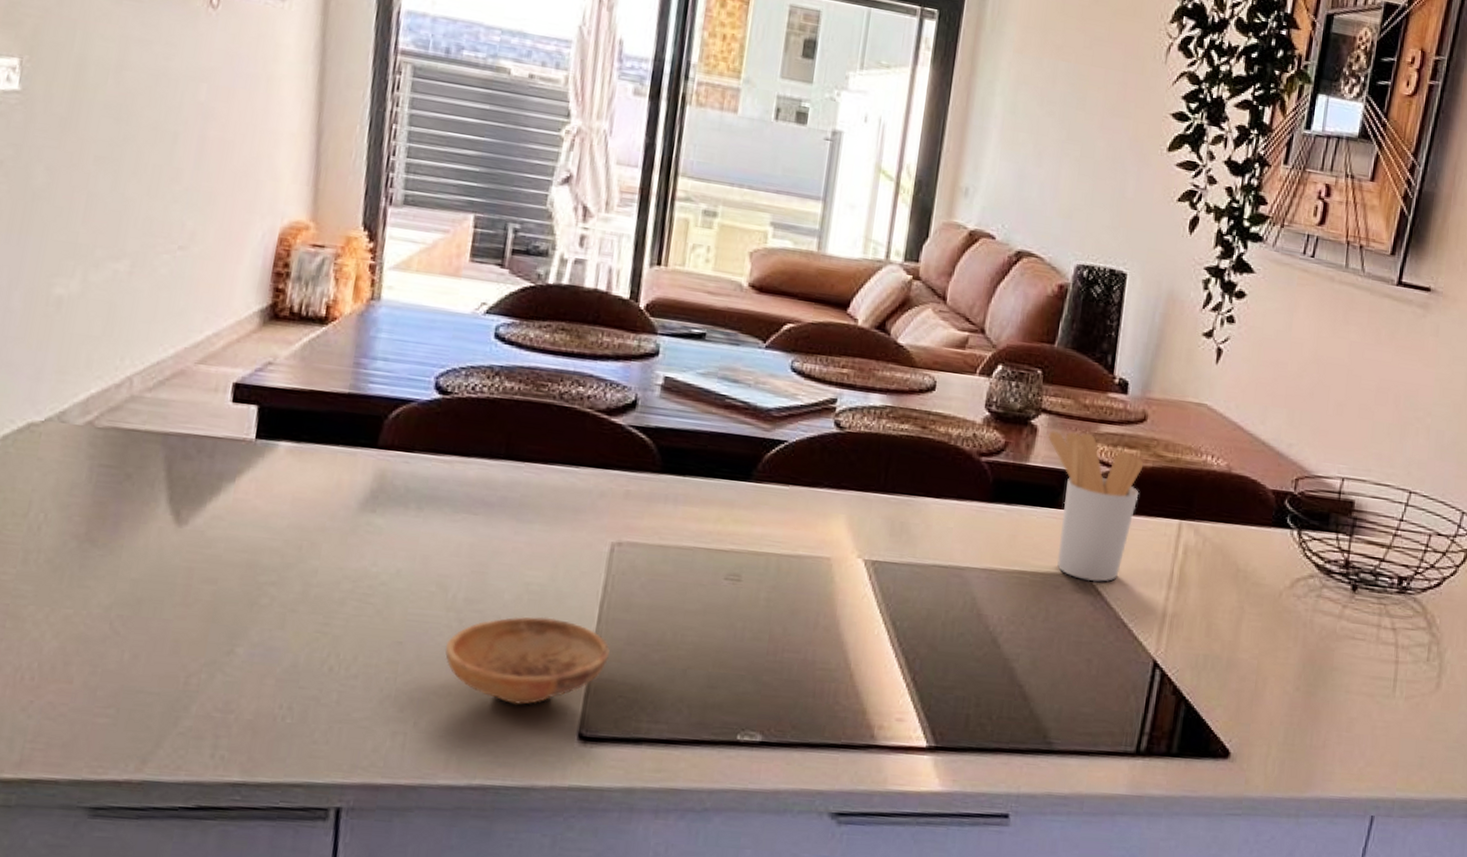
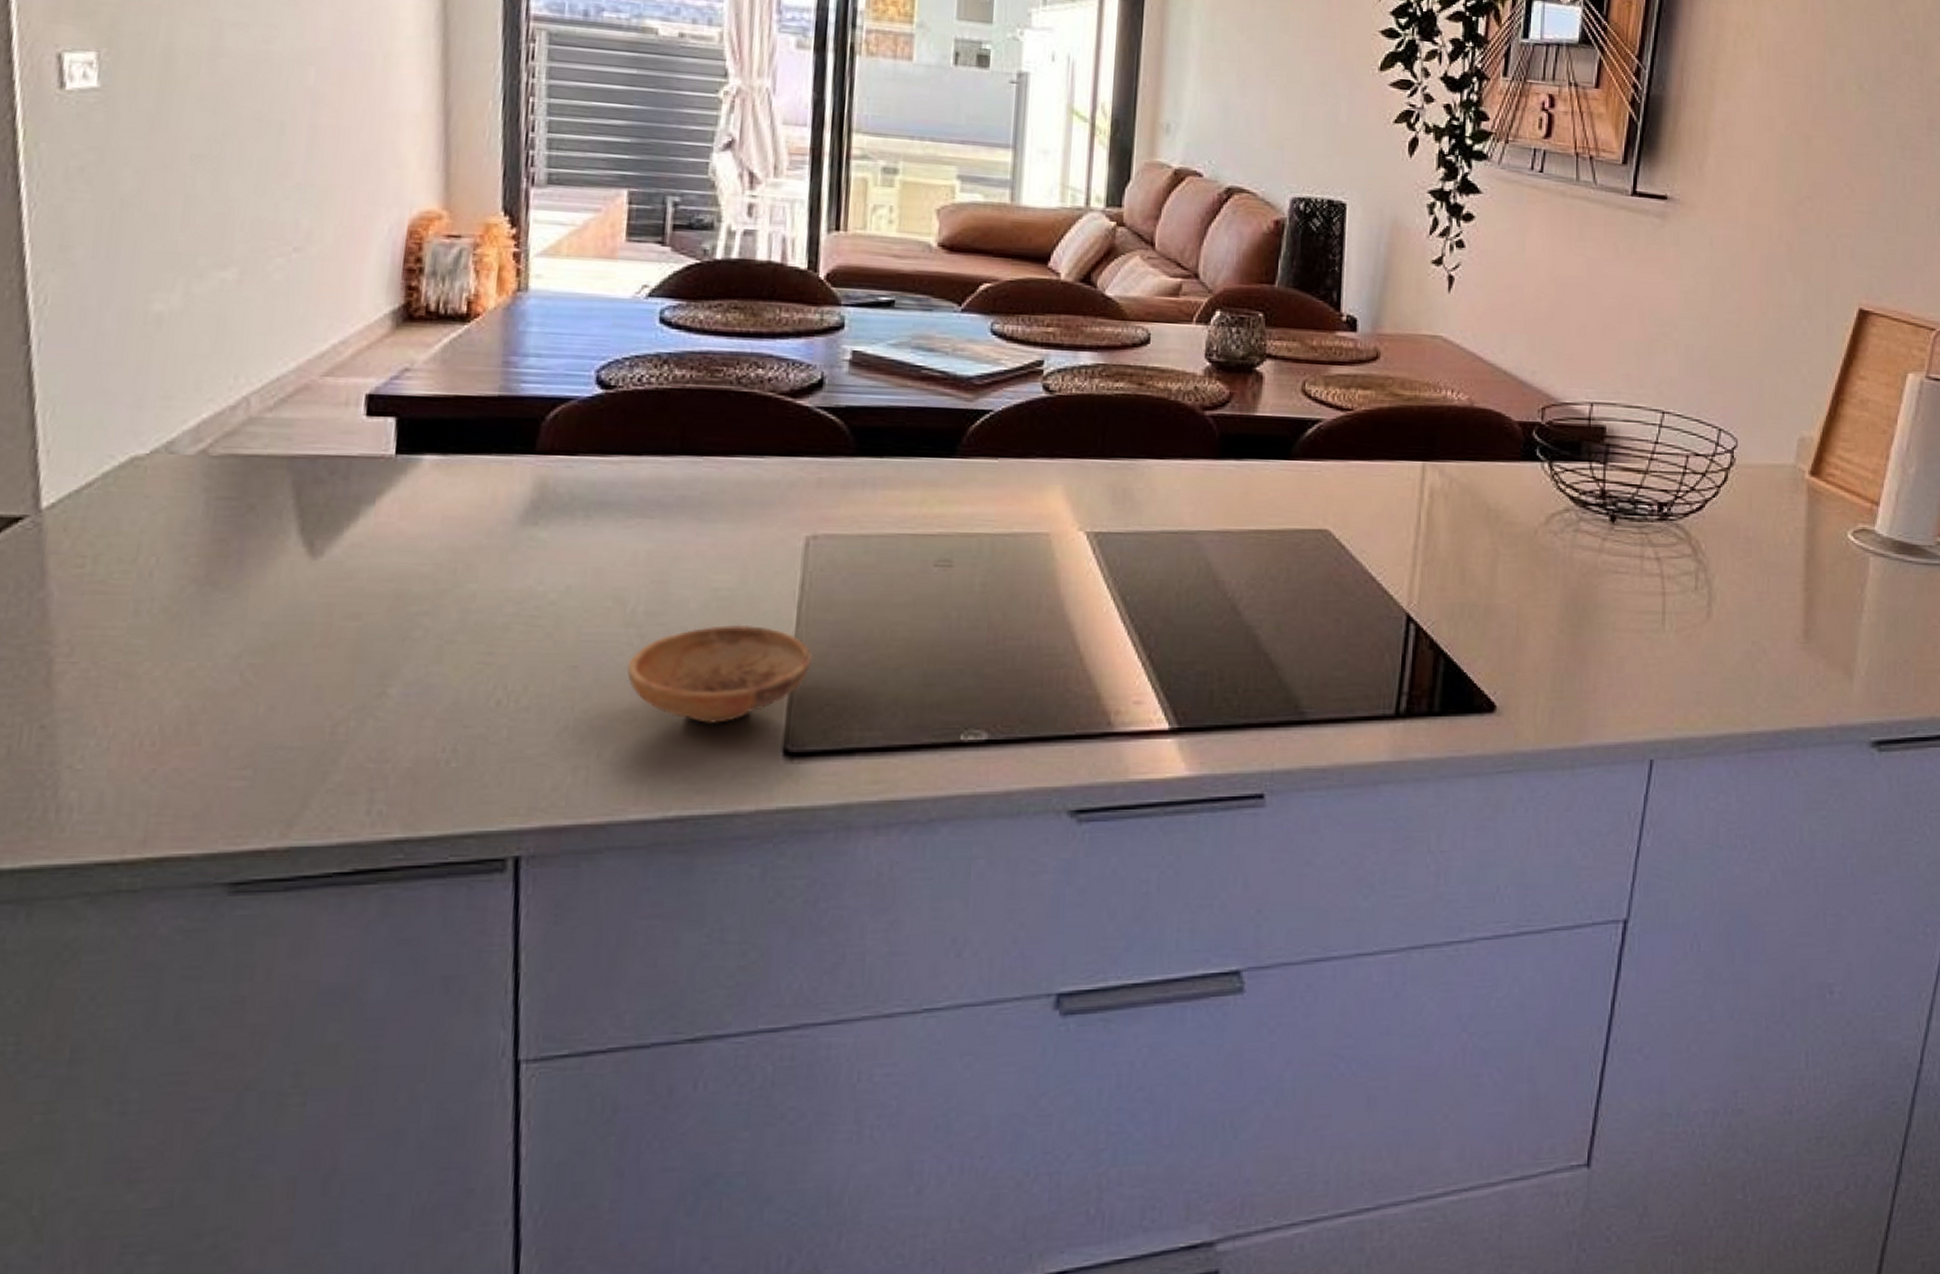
utensil holder: present [1048,431,1144,583] -> none [1276,375,1380,536]

